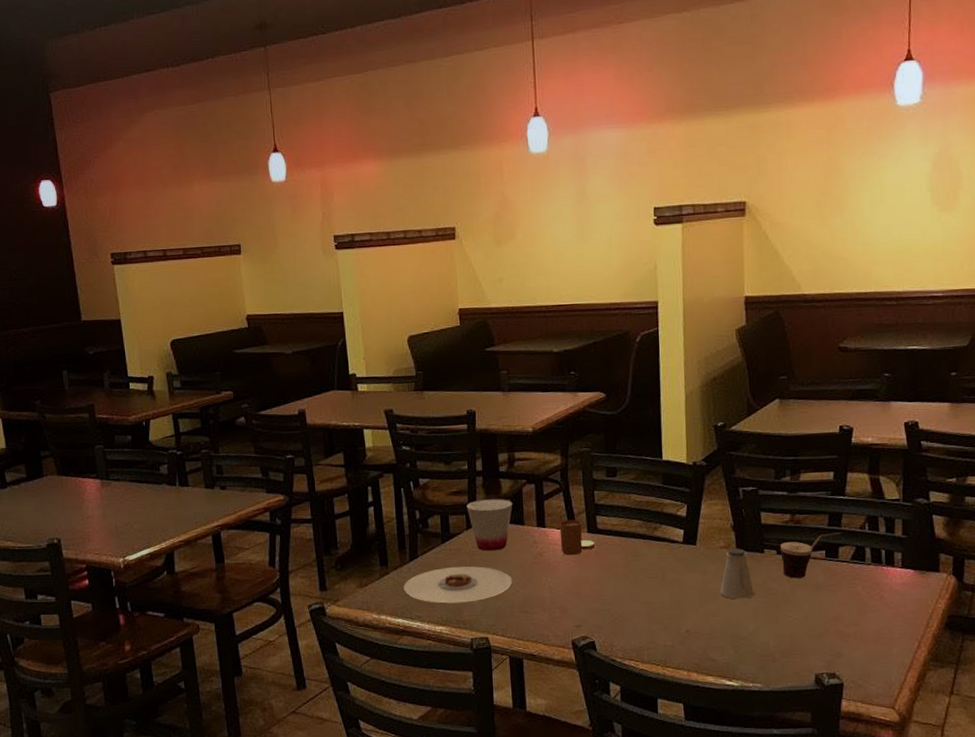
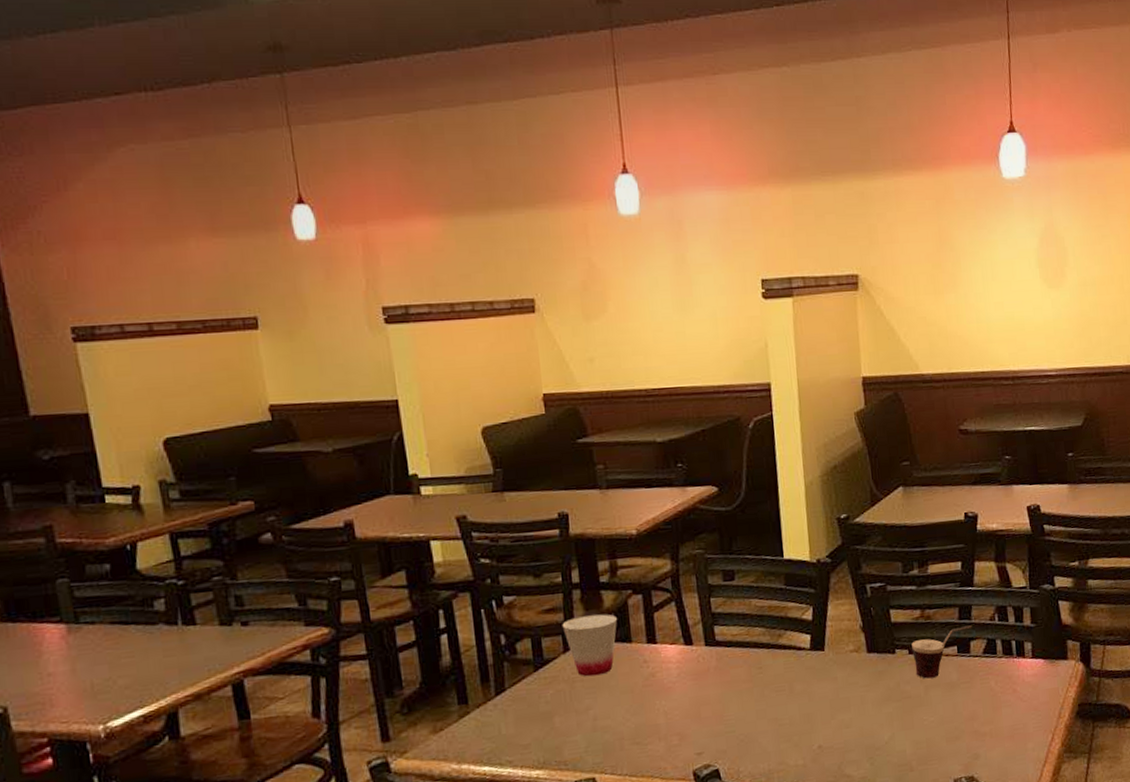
plate: present [403,566,513,603] -> none [489,695,622,743]
candle: present [559,519,596,556] -> none [672,632,715,674]
saltshaker: present [720,548,754,599] -> none [852,650,888,707]

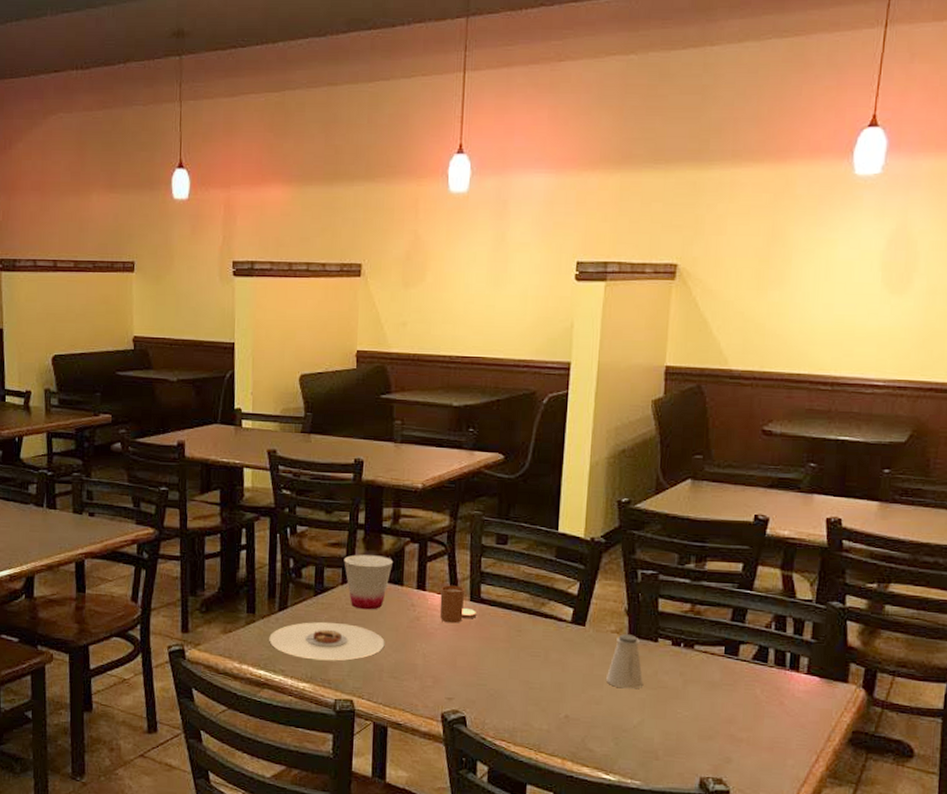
plate: none [489,695,622,743] -> present [269,622,385,661]
candle: none [672,632,715,674] -> present [439,585,477,624]
saltshaker: none [852,650,888,707] -> present [606,634,643,689]
cup: present [911,625,972,679] -> none [675,628,745,674]

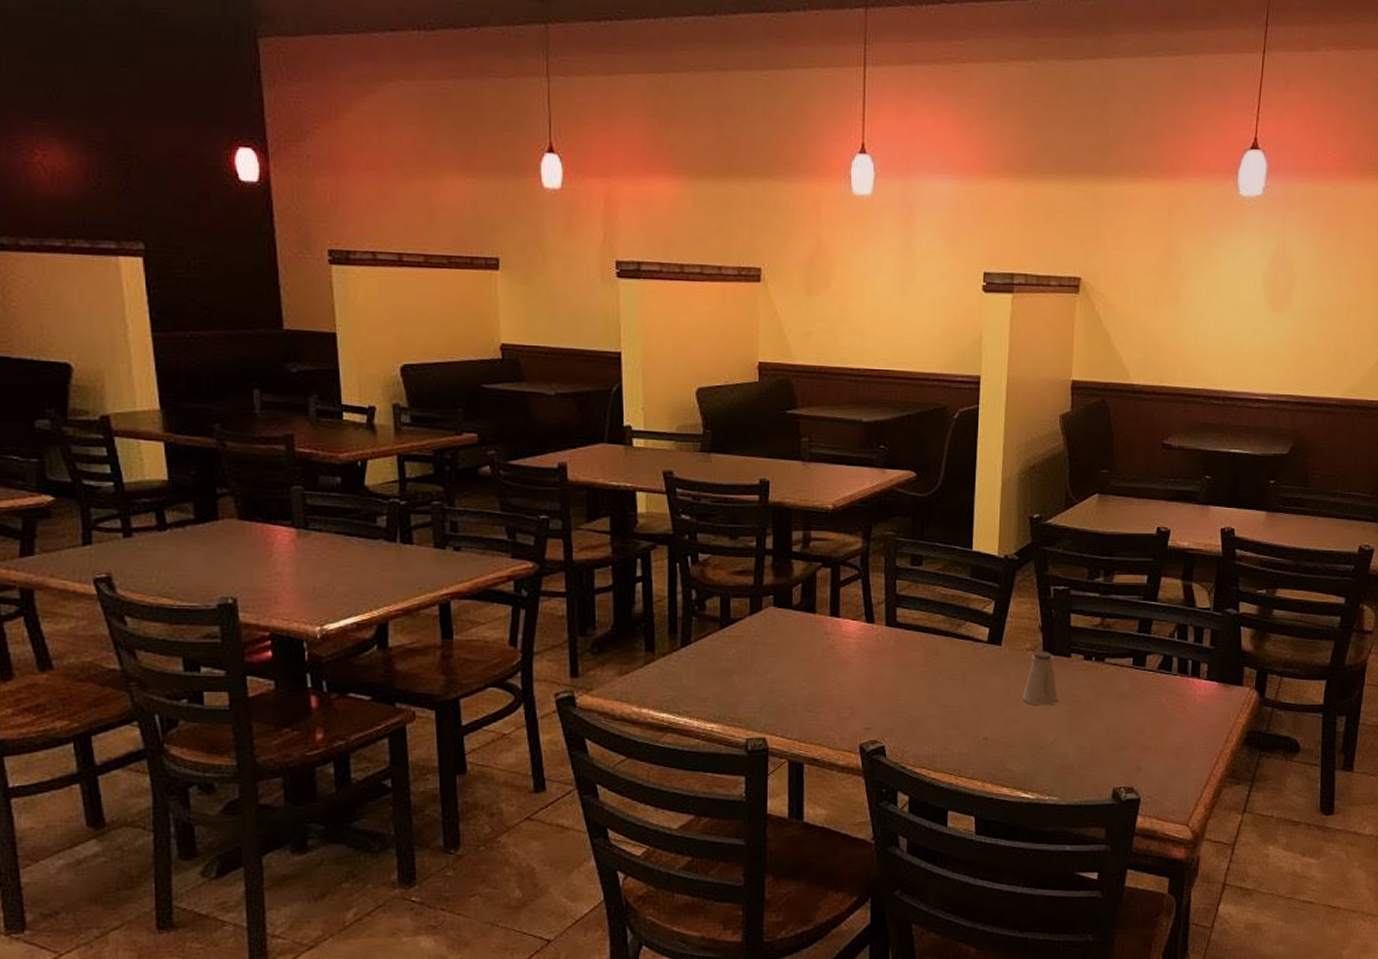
plate: present [269,622,385,661] -> none [671,656,798,698]
cup: present [344,553,393,610] -> none [751,581,804,641]
candle: present [439,585,477,624] -> none [855,610,894,650]

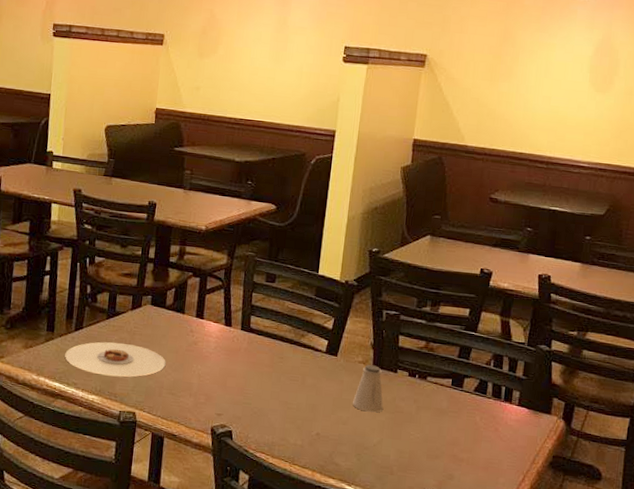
plate: none [671,656,798,698] -> present [65,341,166,377]

